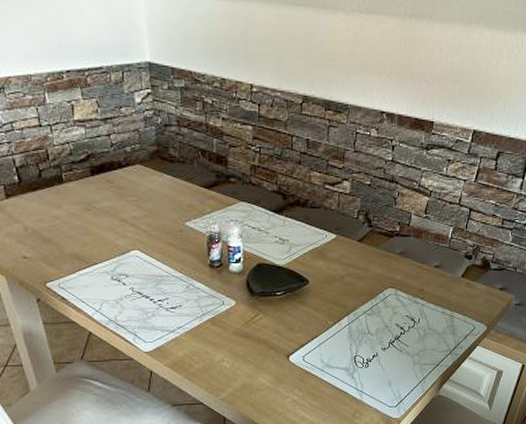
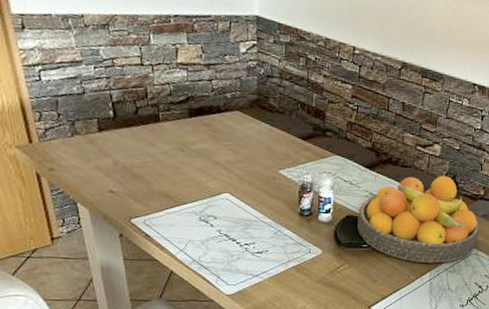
fruit bowl: none [269,213,397,307] -> present [357,175,480,263]

